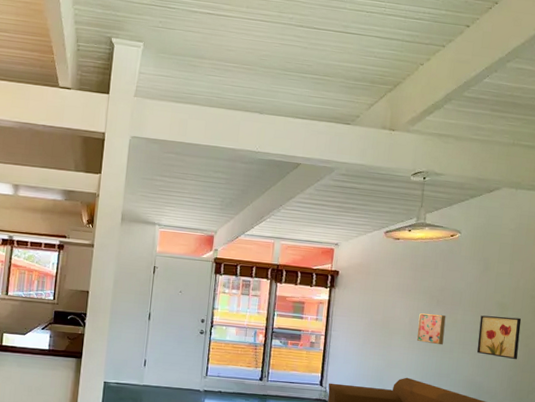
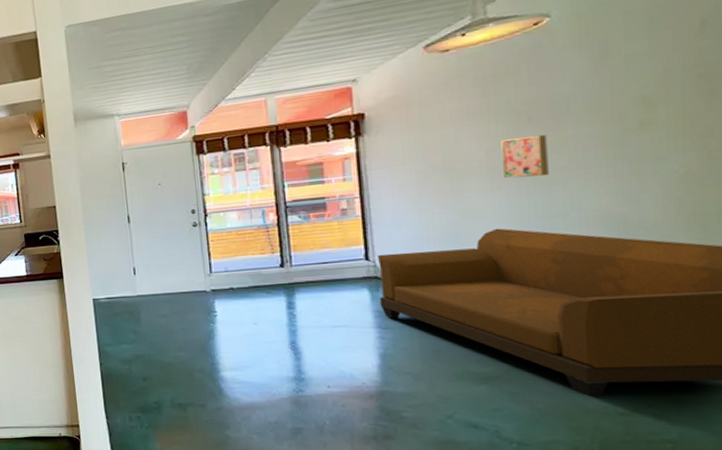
wall art: present [476,315,522,359] -> none [608,111,687,175]

